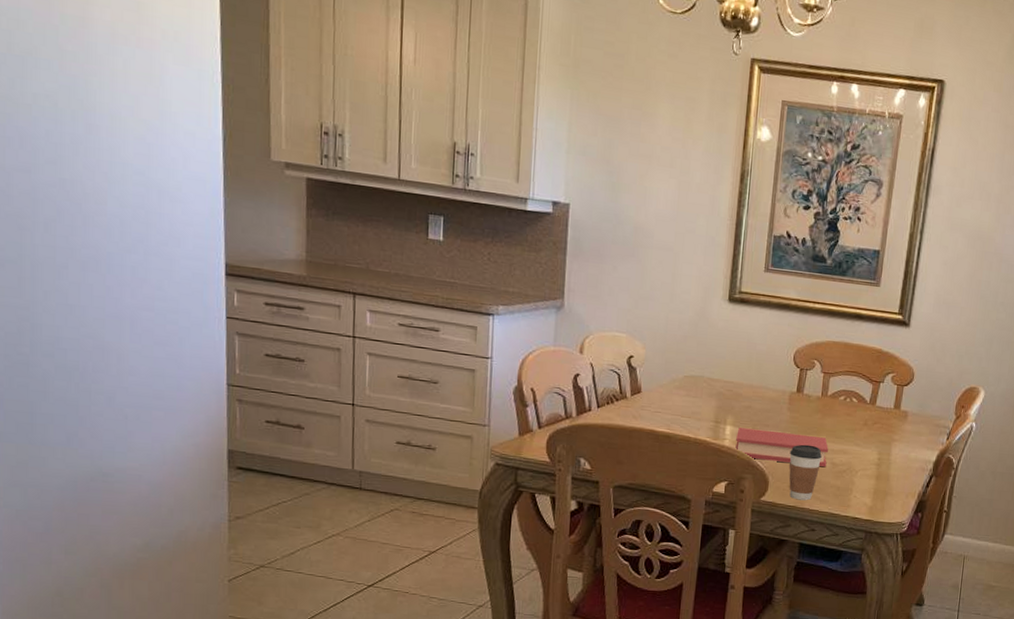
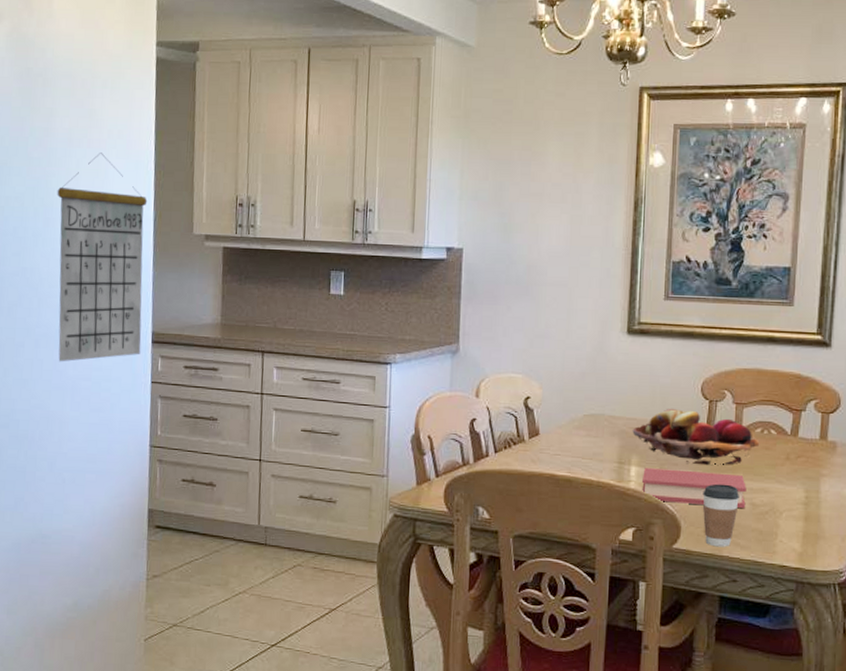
calendar: none [100,55,215,289] -> present [57,152,148,362]
fruit basket: none [729,374,843,428] -> present [632,409,760,466]

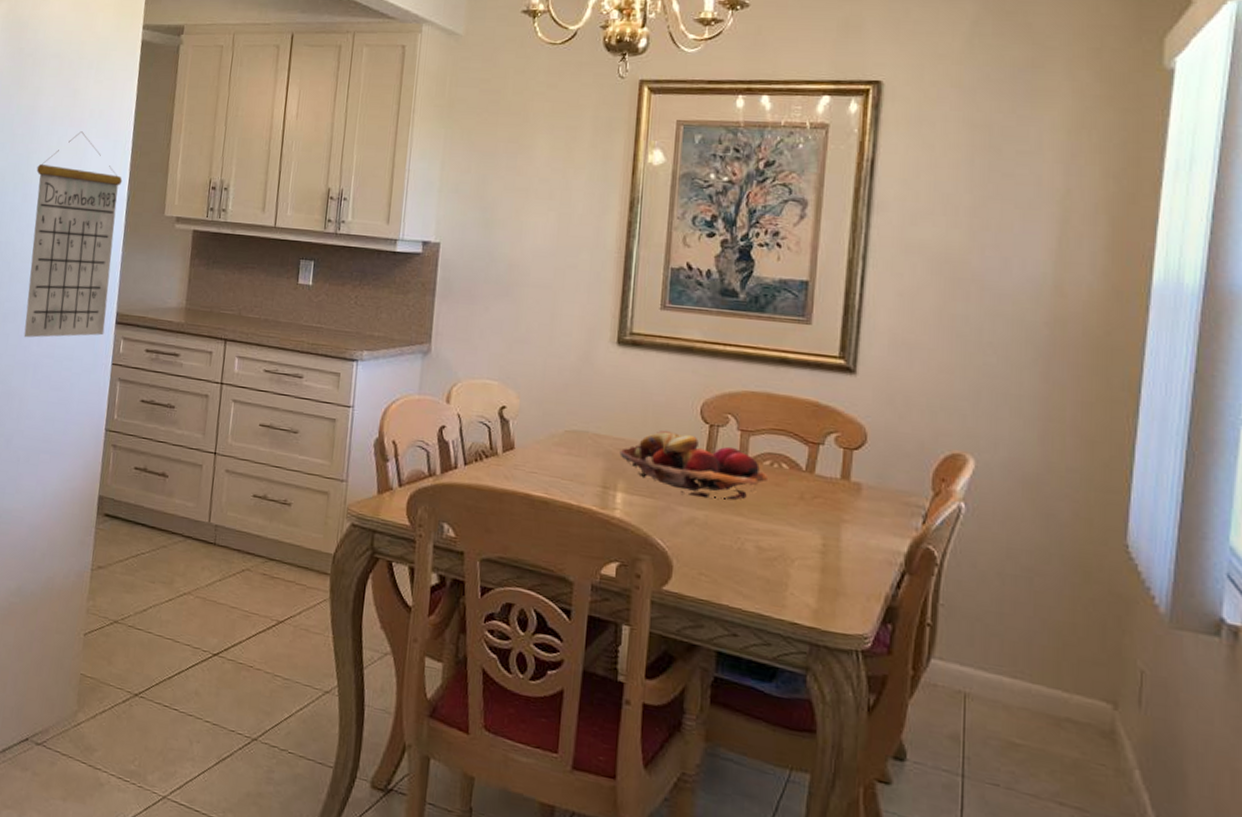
book: present [641,468,746,509] -> none [627,495,752,552]
coffee cup: present [702,483,739,547] -> none [699,520,743,595]

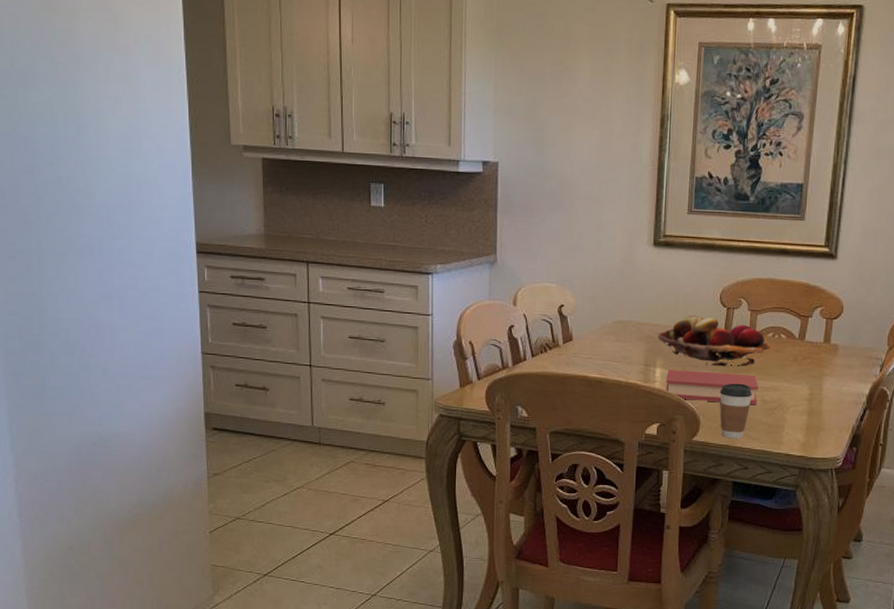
calendar: present [24,131,123,338] -> none [86,58,186,272]
book: none [627,495,752,552] -> present [664,369,758,405]
coffee cup: none [699,520,743,595] -> present [719,383,752,439]

